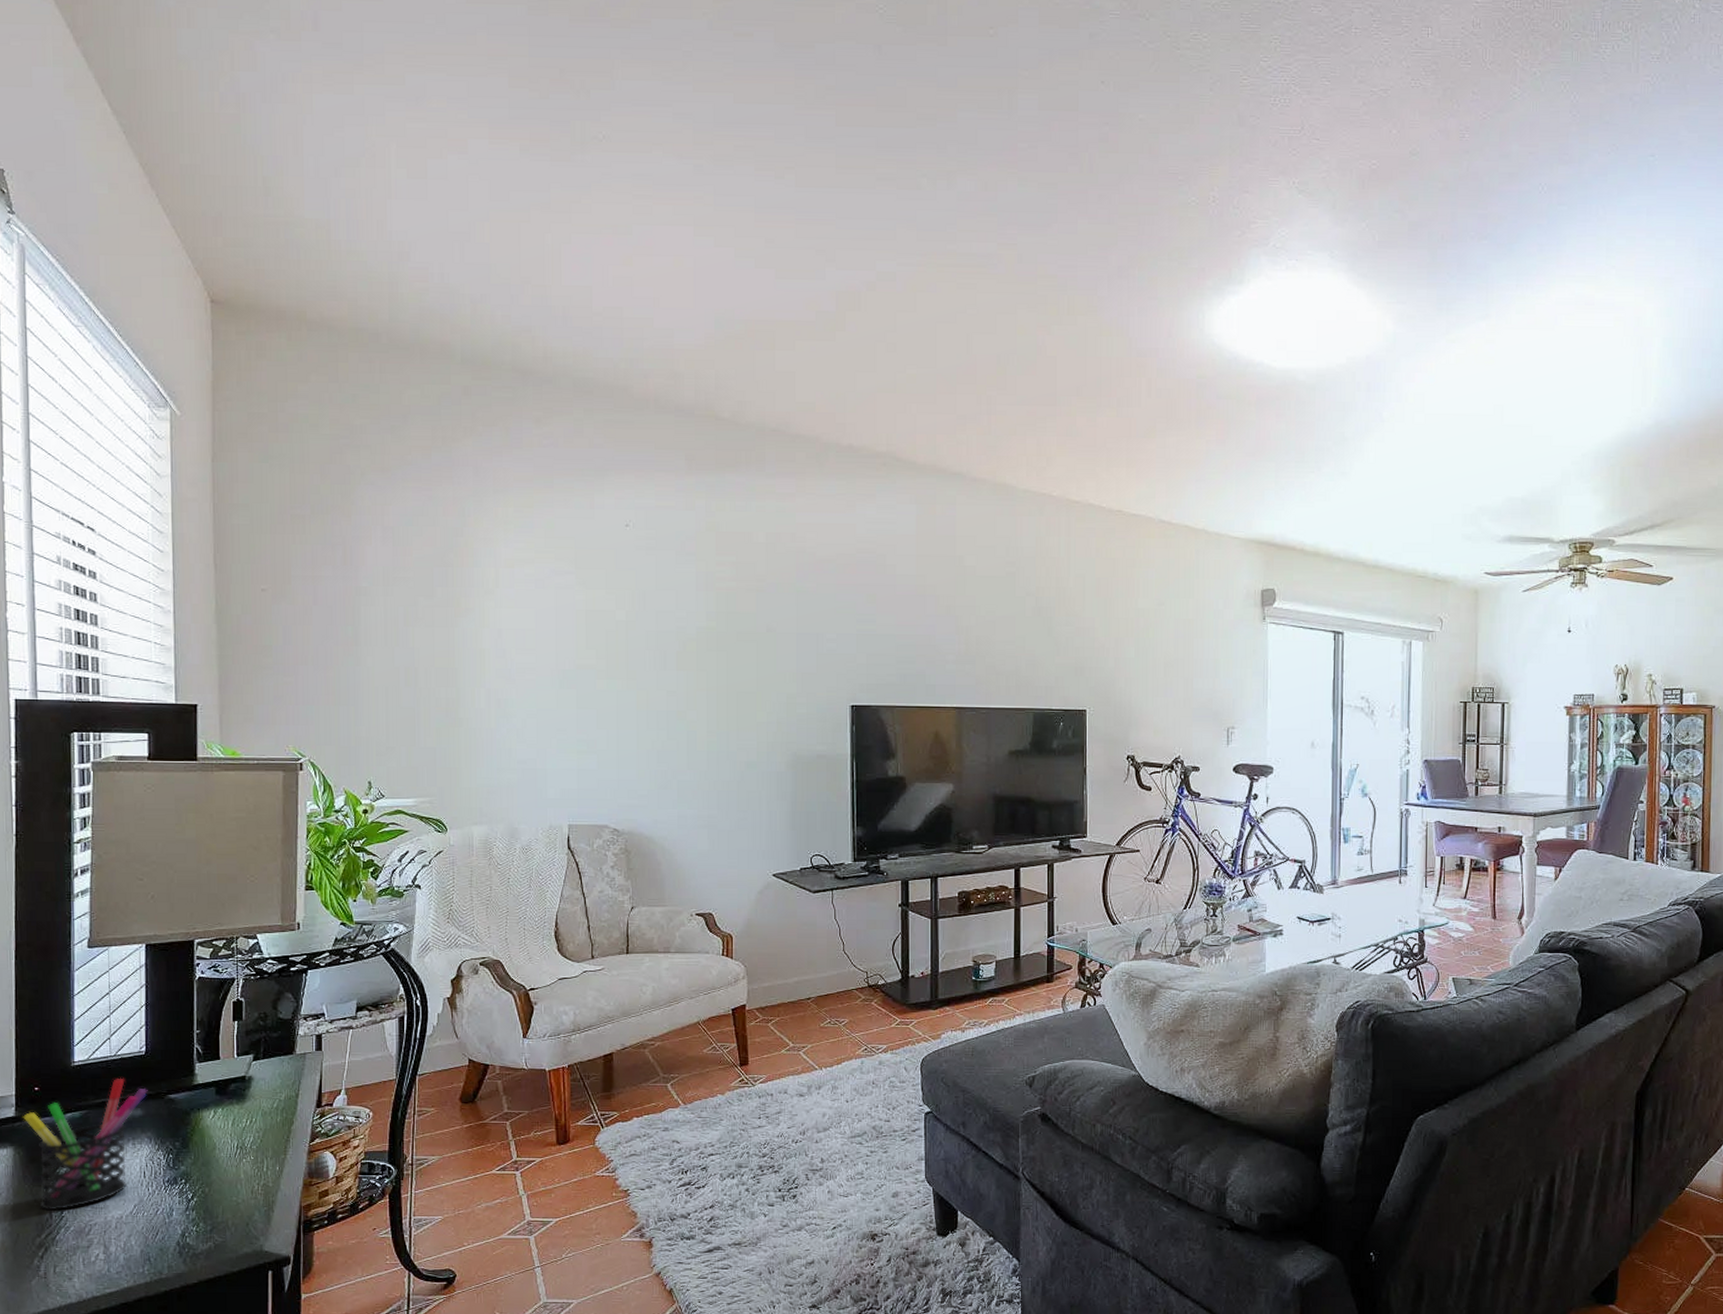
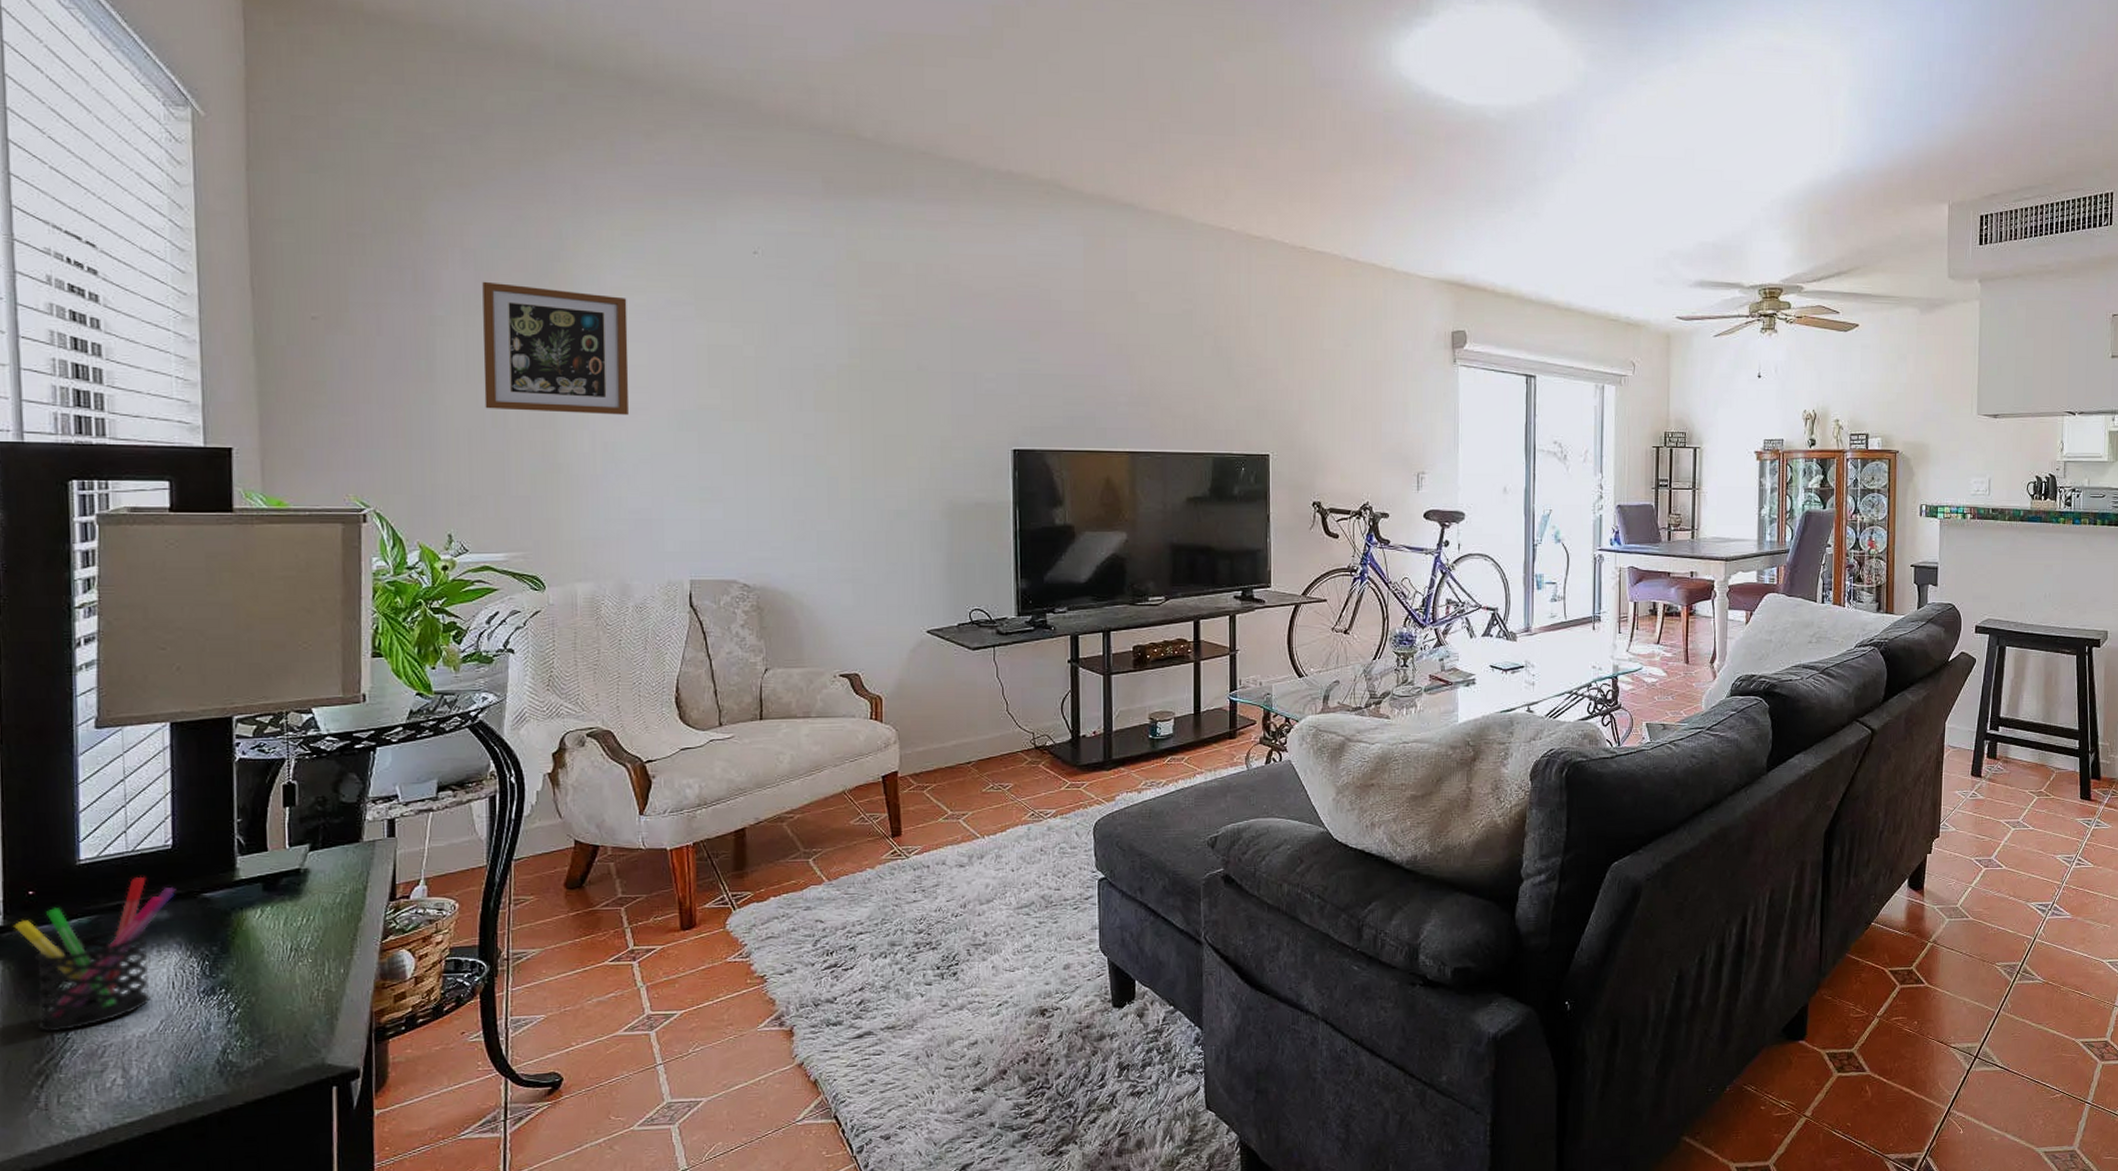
picture frame: none [399,555,519,675] -> present [482,281,629,416]

